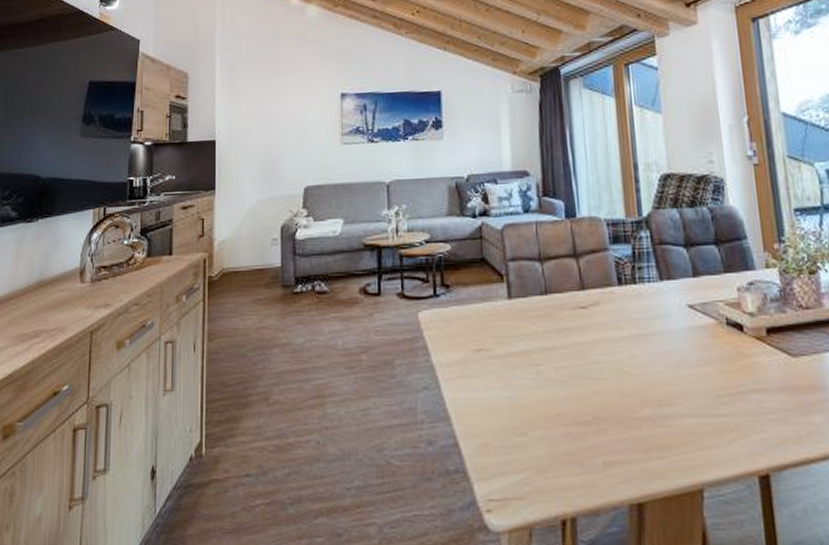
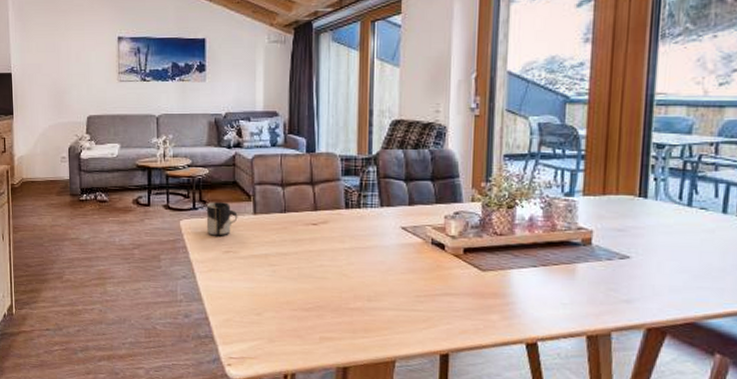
cup: none [449,285,489,330] -> present [206,202,238,236]

